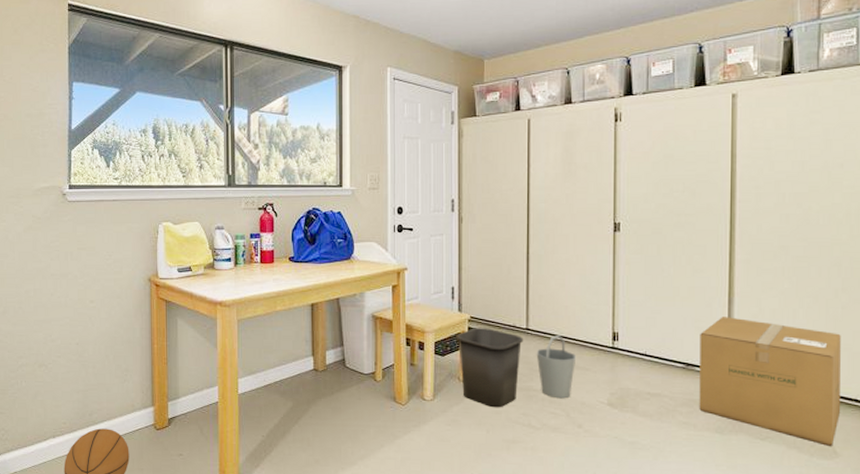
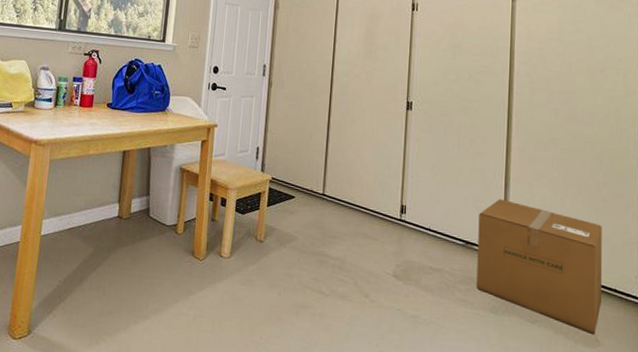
waste bin: present [456,328,524,408] -> none [257,189,320,271]
bucket: present [536,334,577,399] -> none [330,202,367,267]

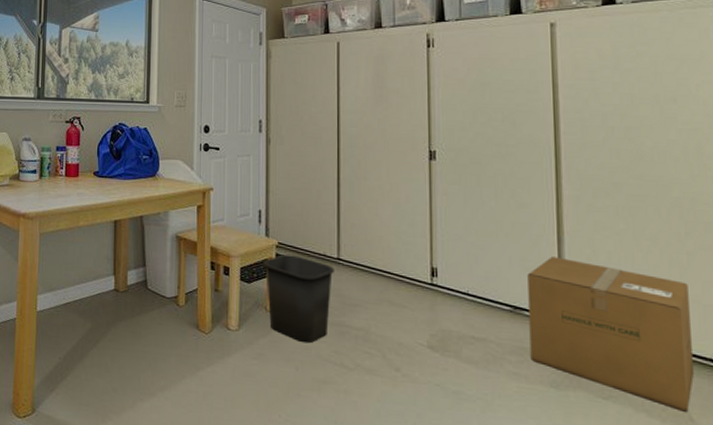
waste bin: none [257,189,320,271] -> present [263,254,335,344]

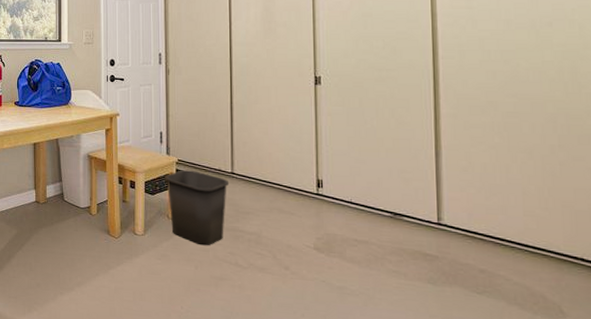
box: present [527,257,695,412] -> none [407,169,566,305]

